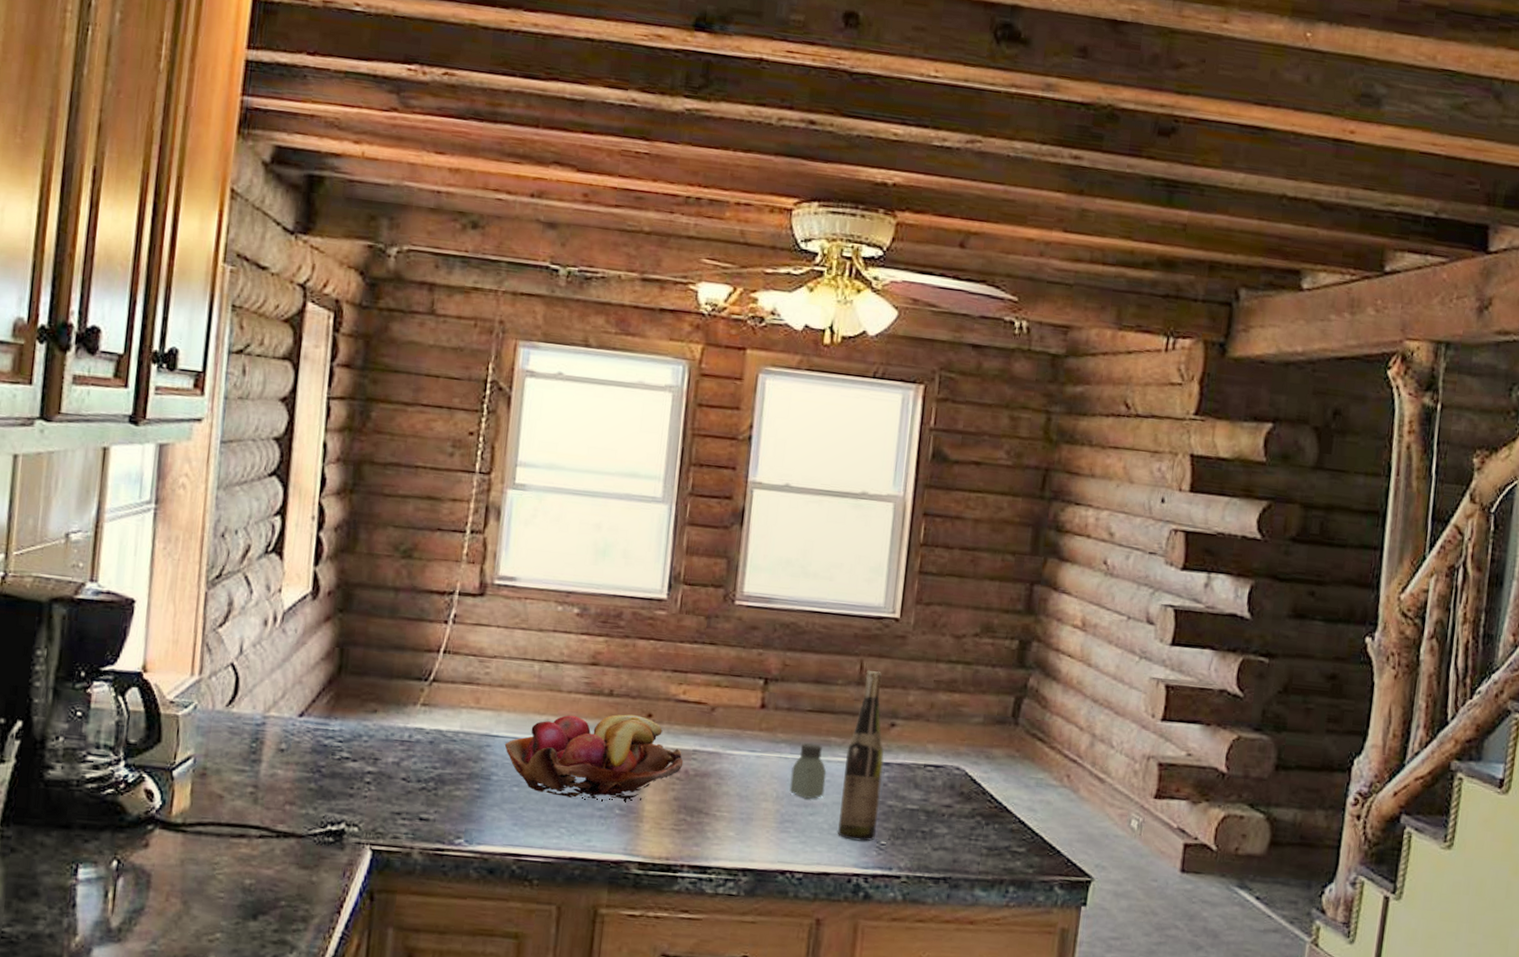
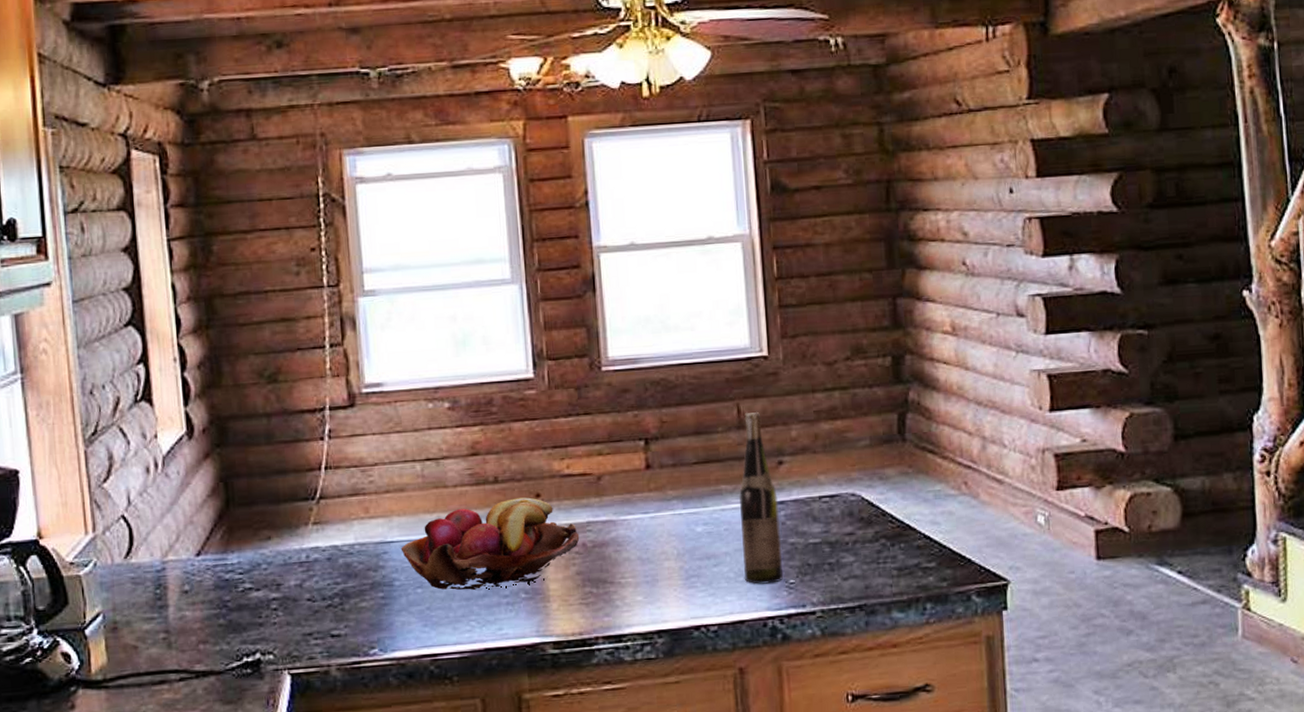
saltshaker: present [789,742,827,799] -> none [688,494,725,551]

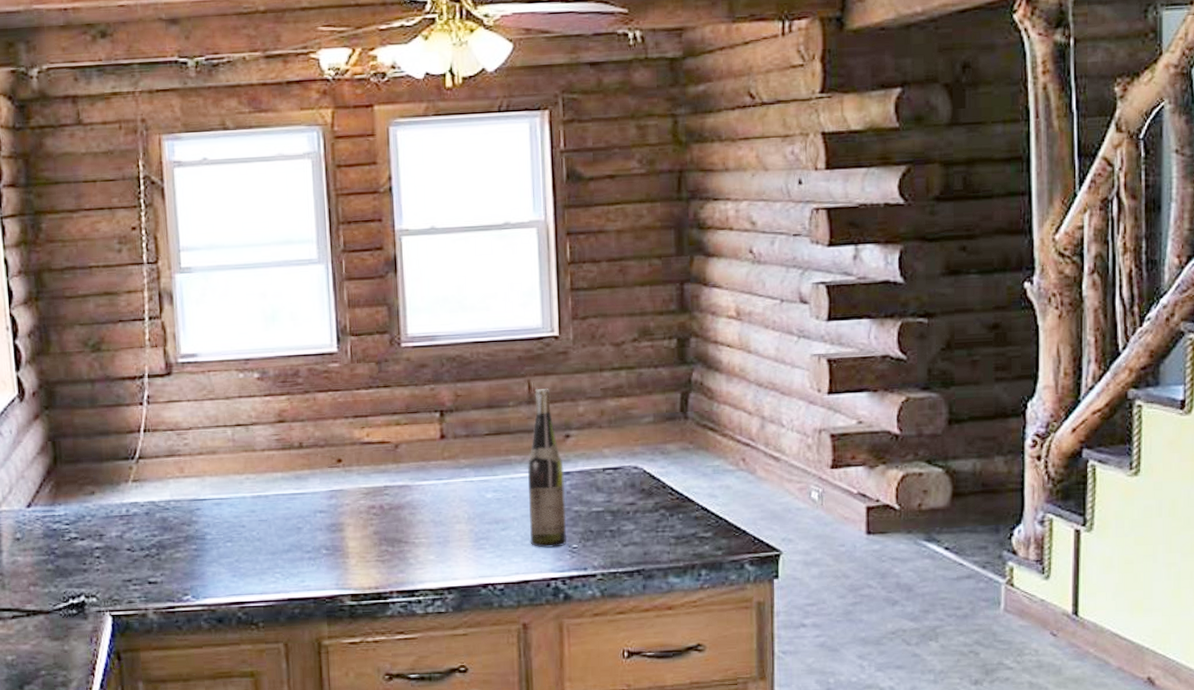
fruit basket: present [400,497,580,591] -> none [212,462,377,546]

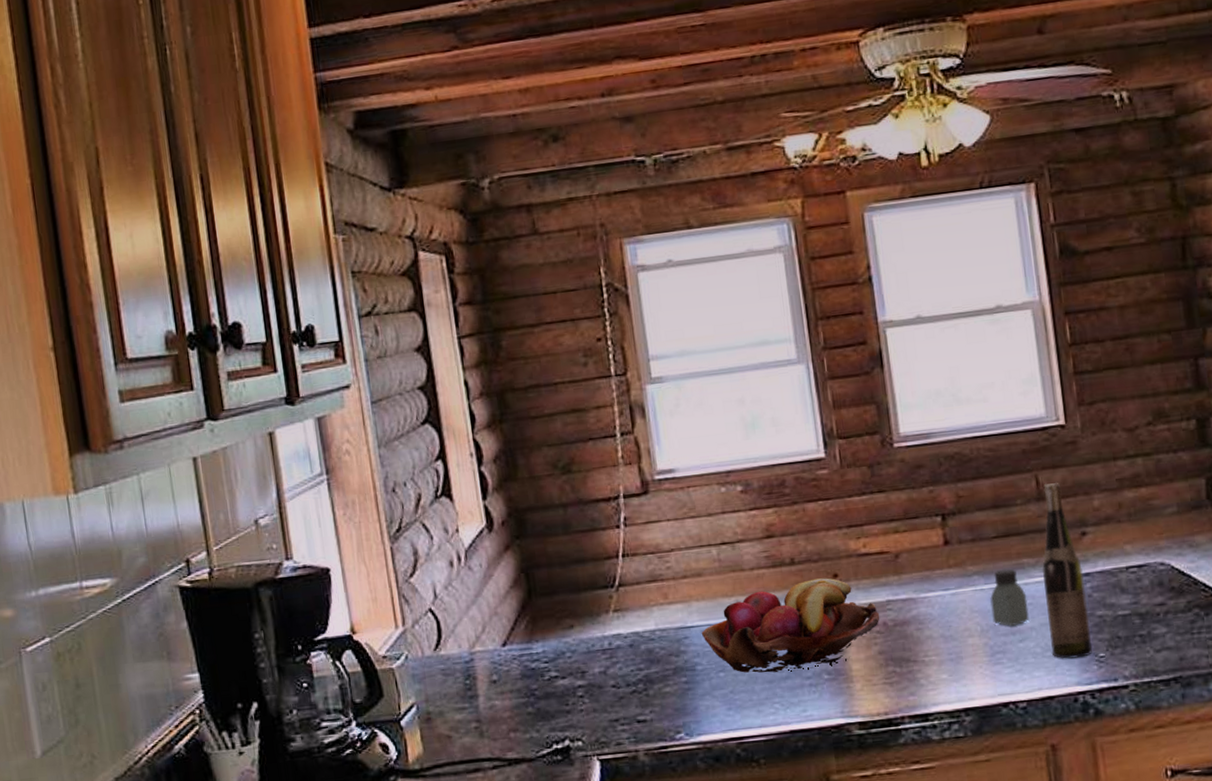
fruit basket: none [212,462,377,546] -> present [701,578,880,673]
saltshaker: none [478,463,512,515] -> present [990,568,1030,626]

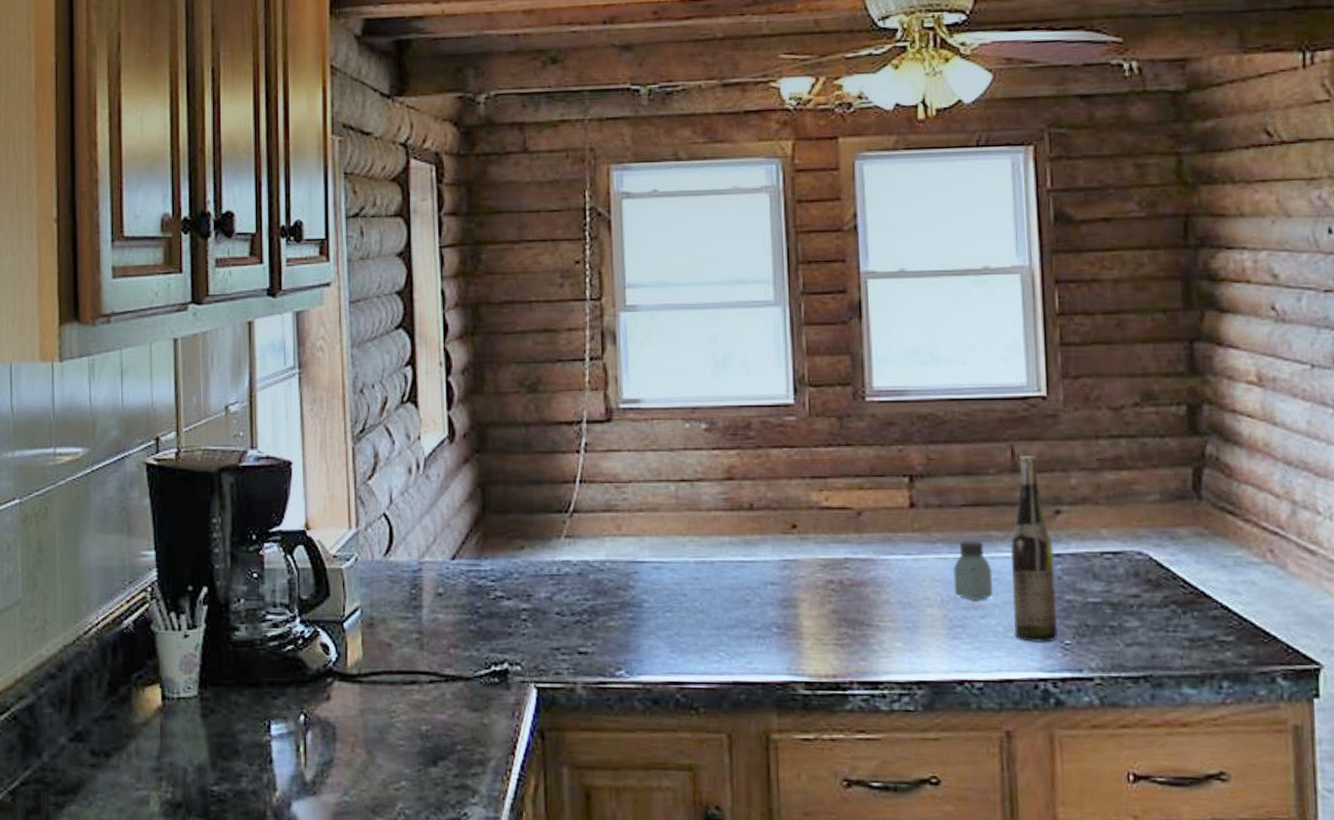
fruit basket: present [701,578,880,673] -> none [651,527,837,620]

